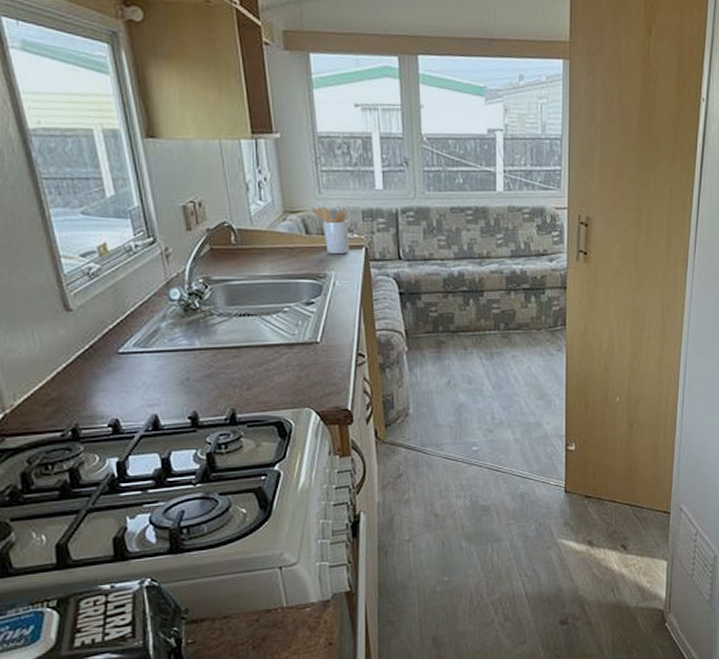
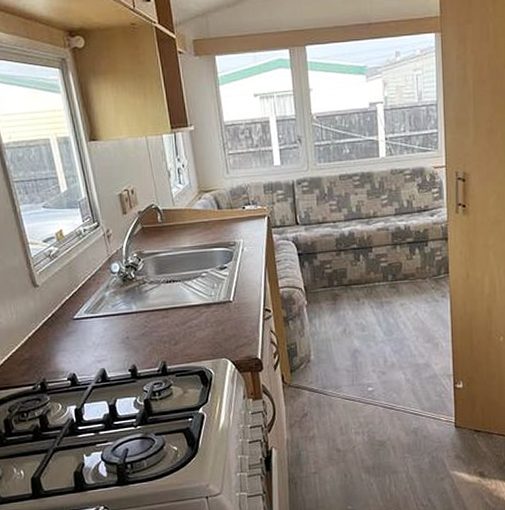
utensil holder: present [311,207,349,255] -> none [221,185,254,225]

